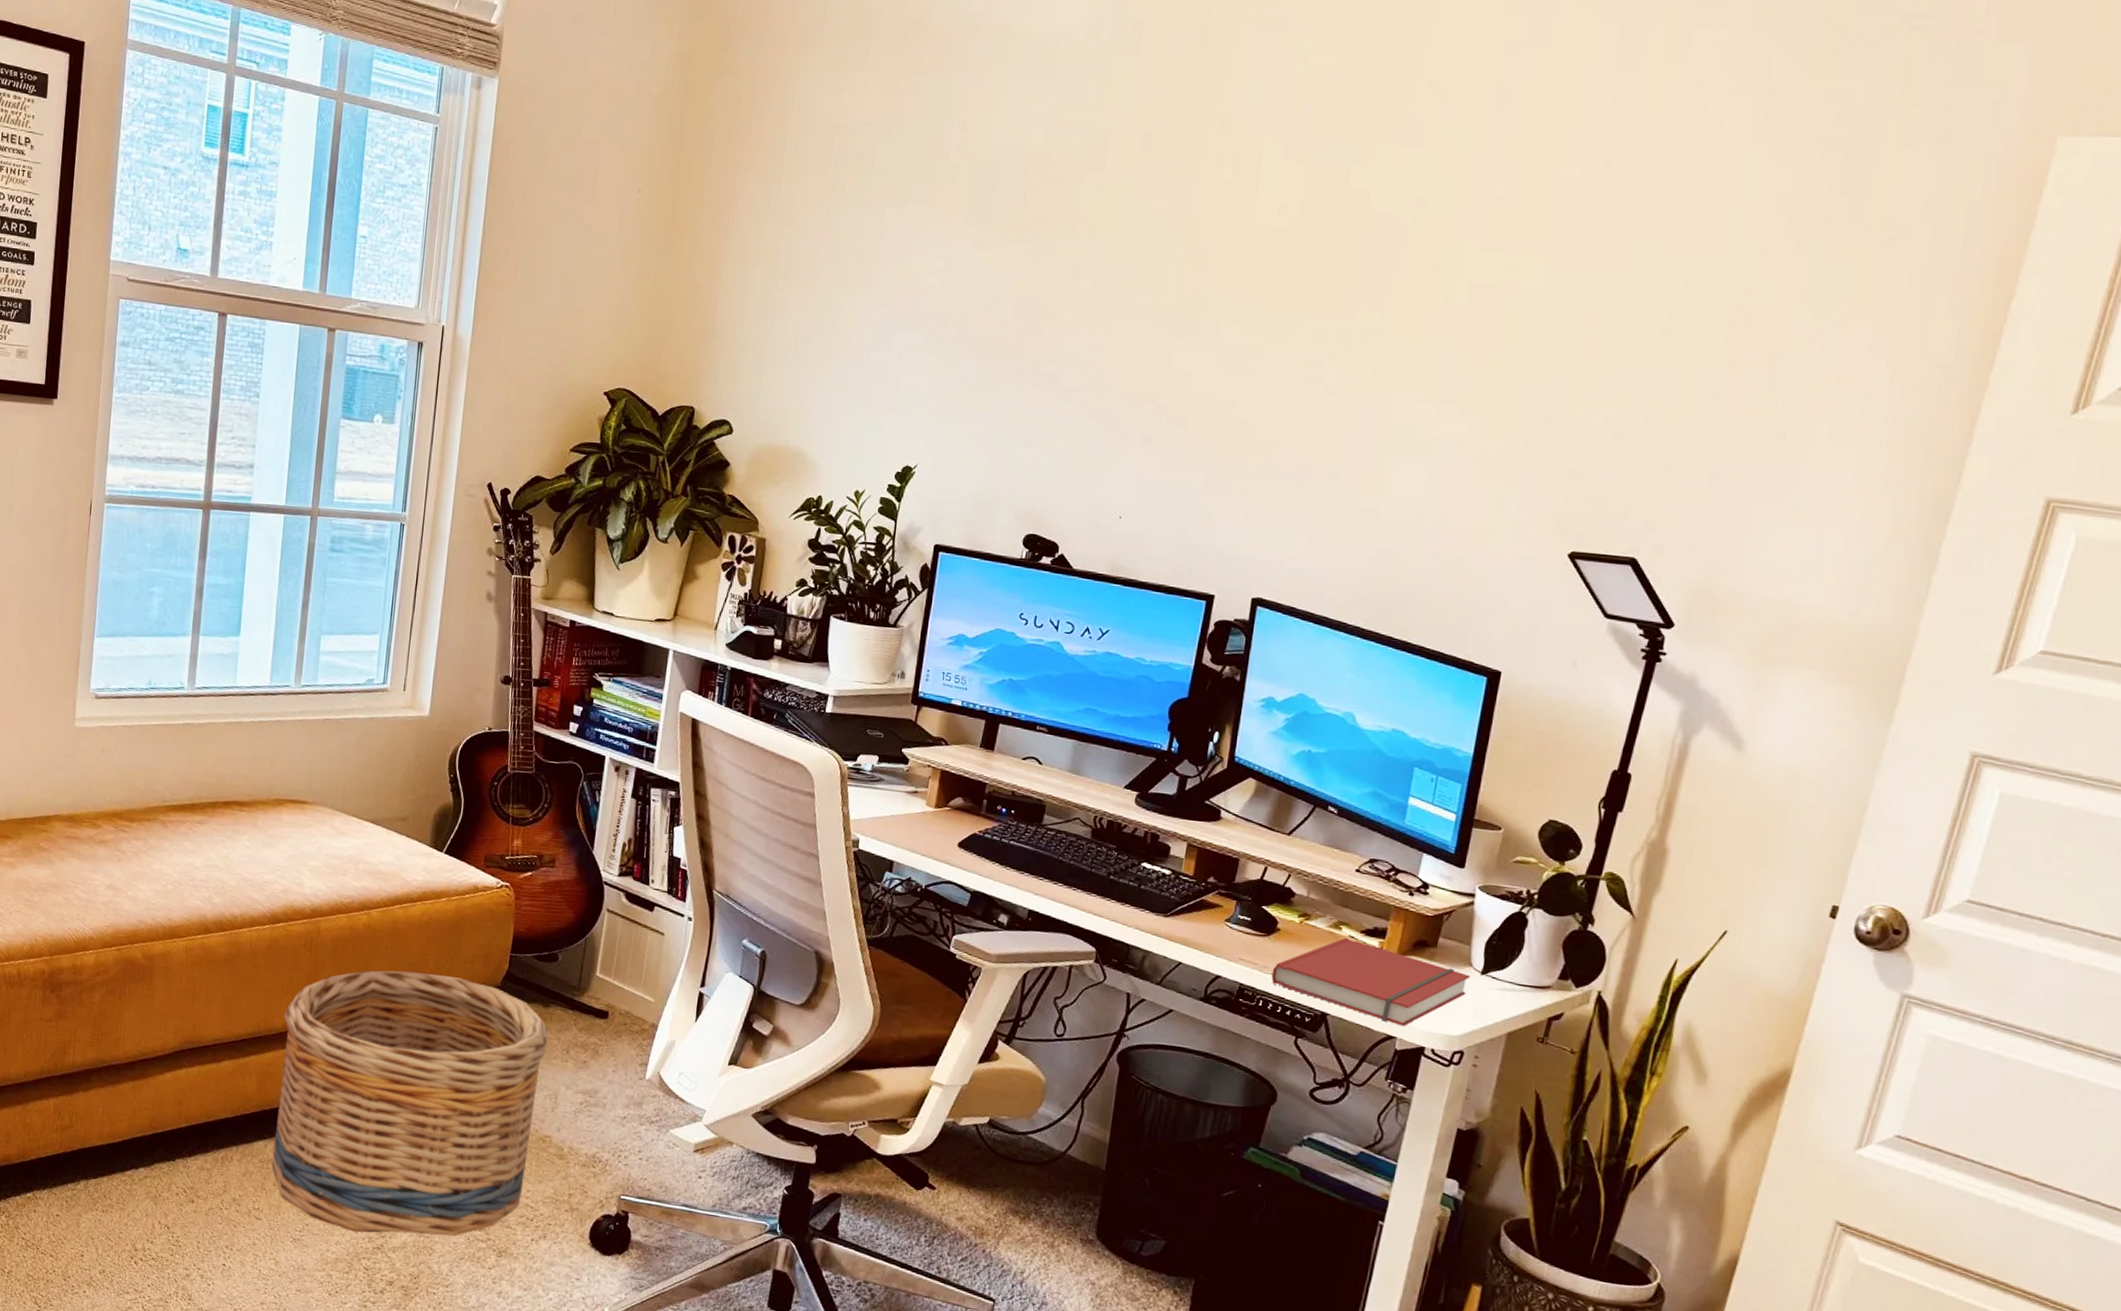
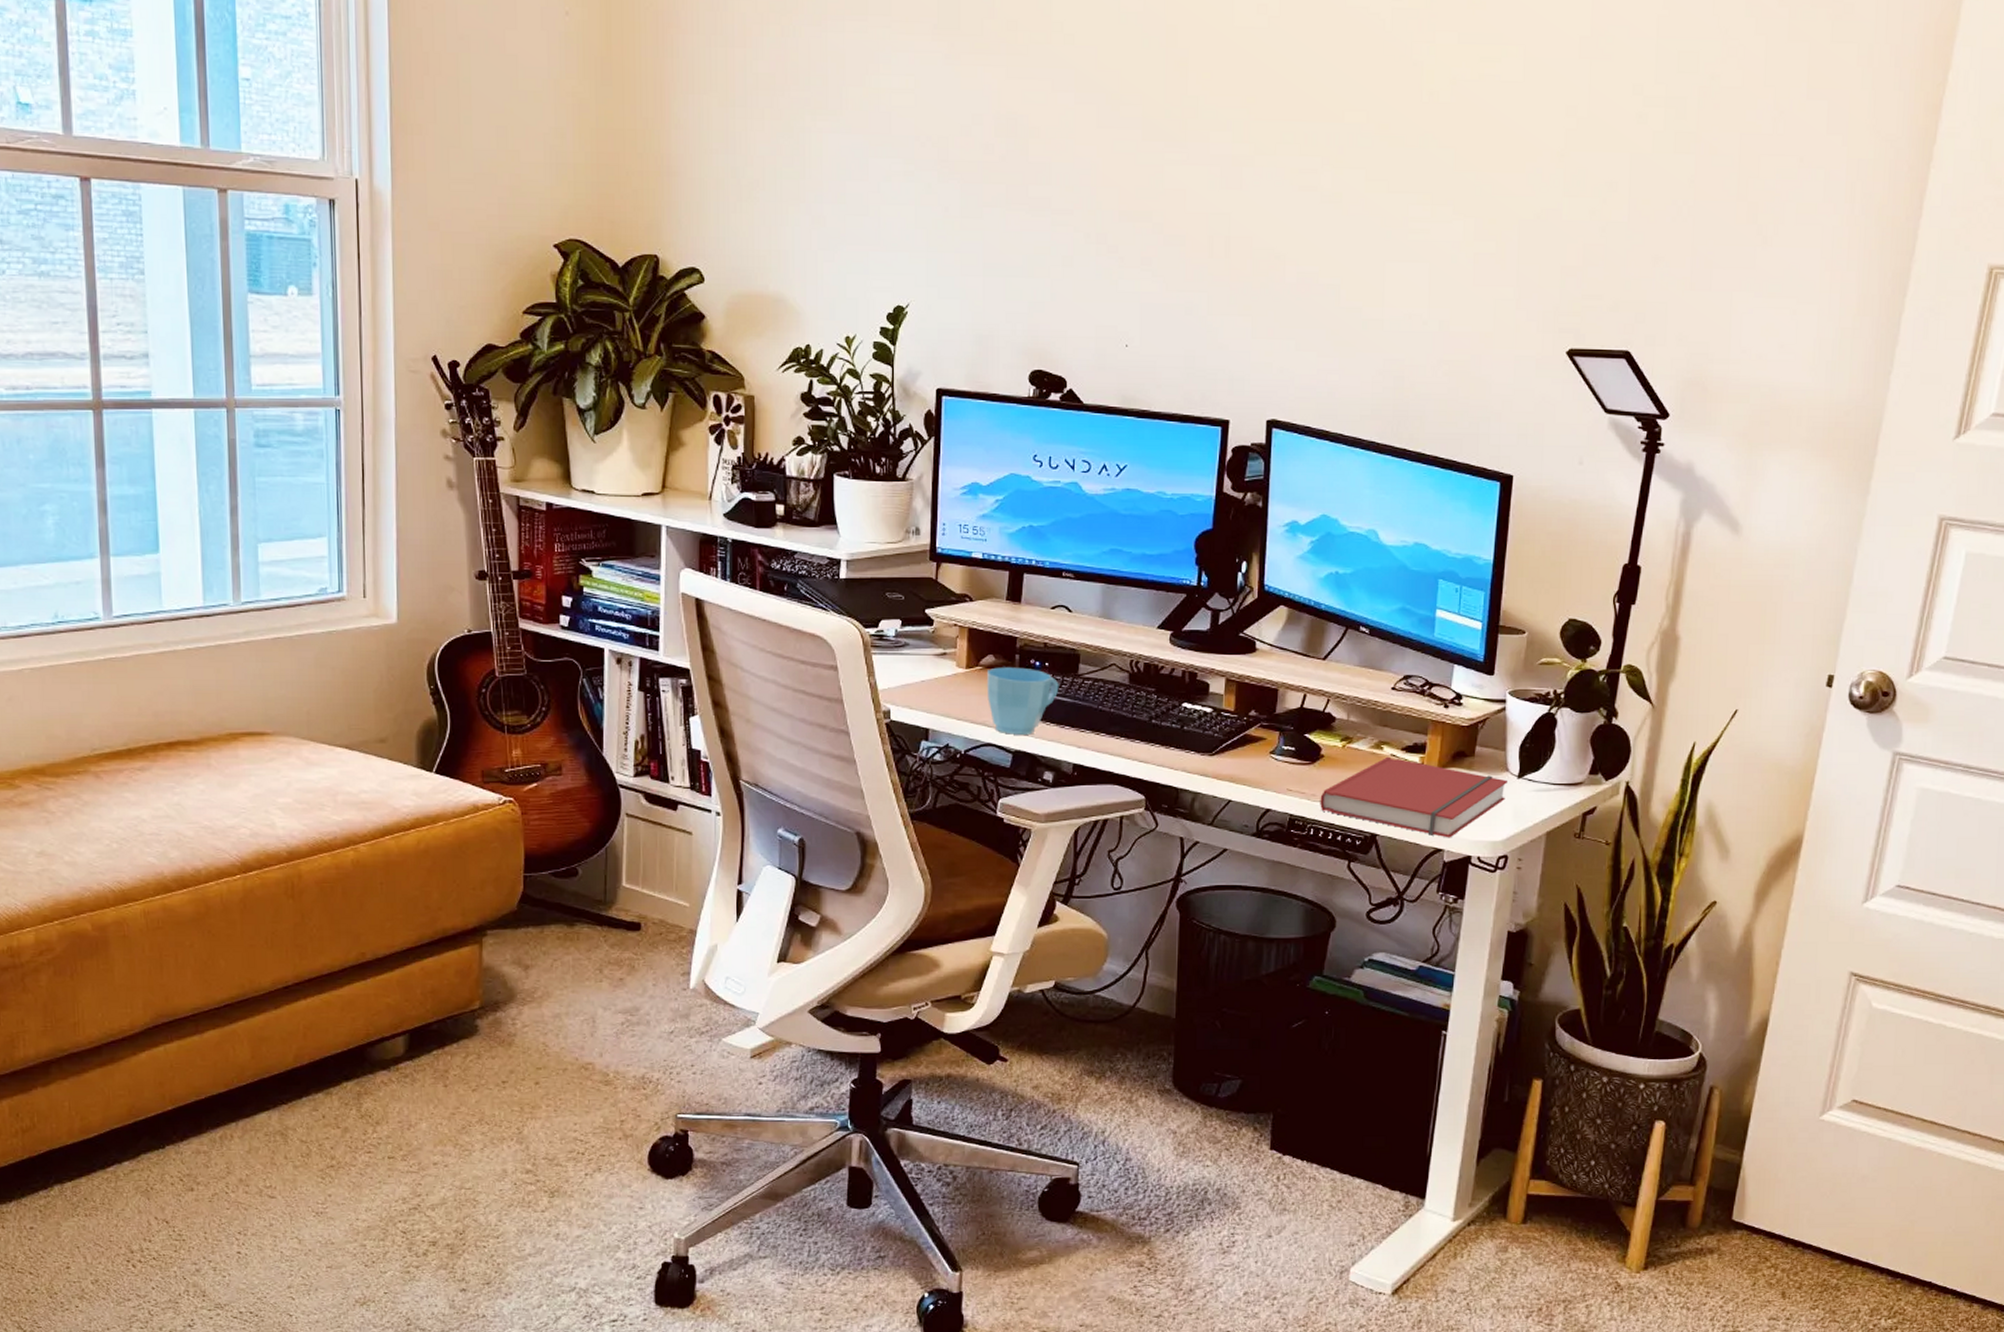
basket: present [271,970,550,1237] -> none [272,905,578,1196]
cup: none [952,809,1023,877] -> present [986,667,1059,735]

